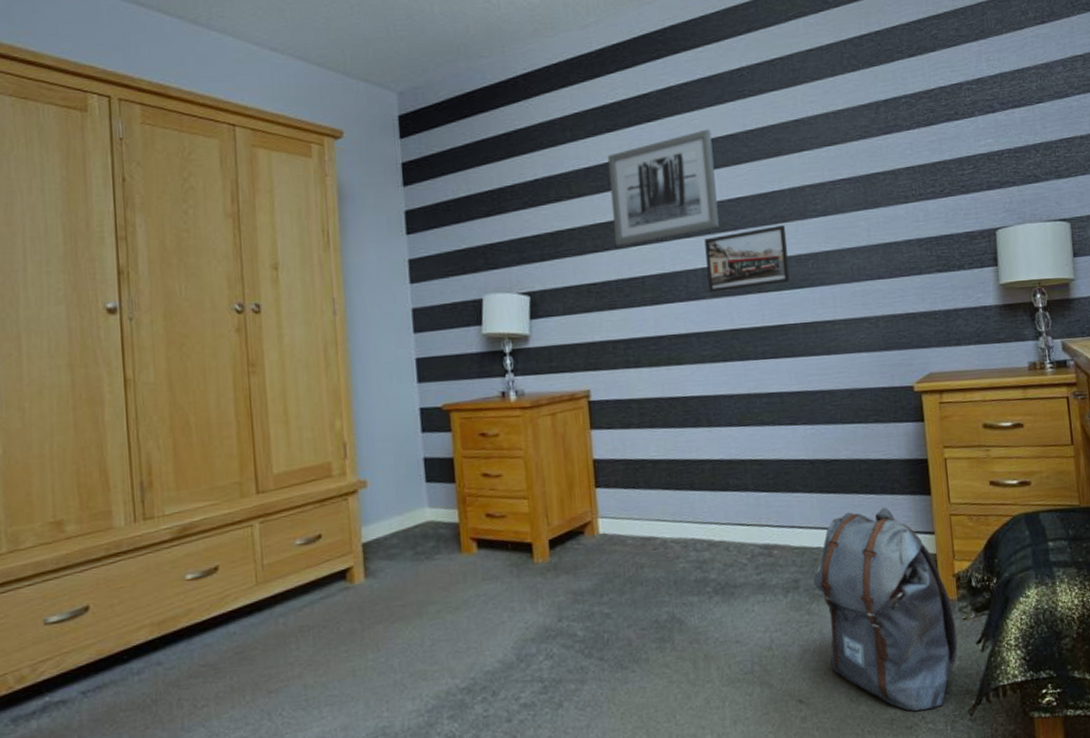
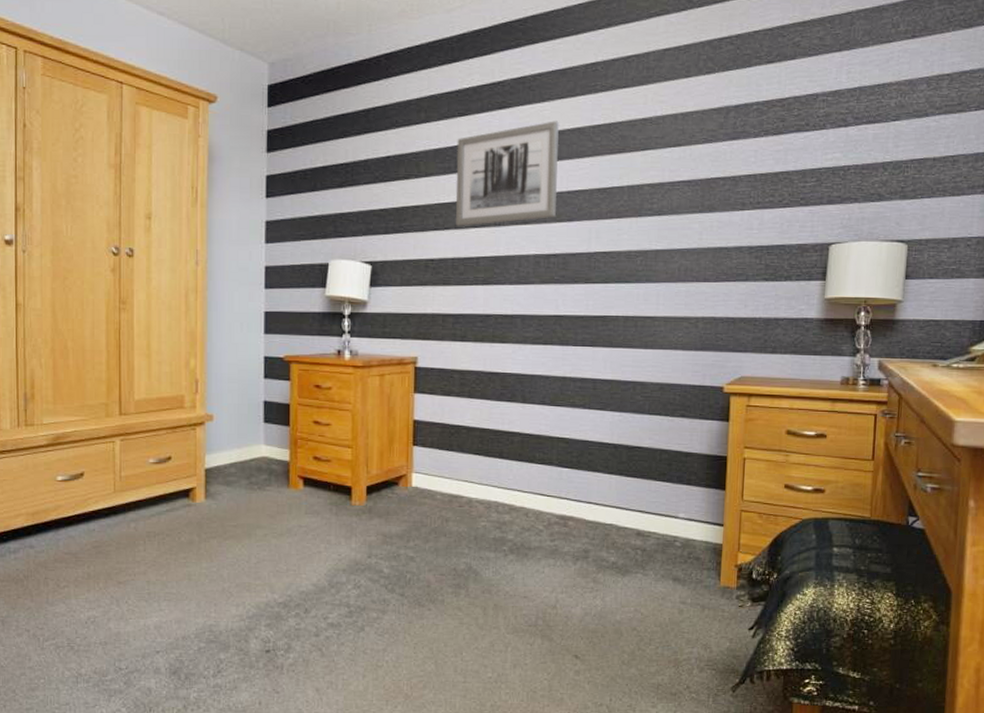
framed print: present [704,224,791,292] -> none [538,220,620,279]
backpack: present [812,507,958,712] -> none [602,495,732,681]

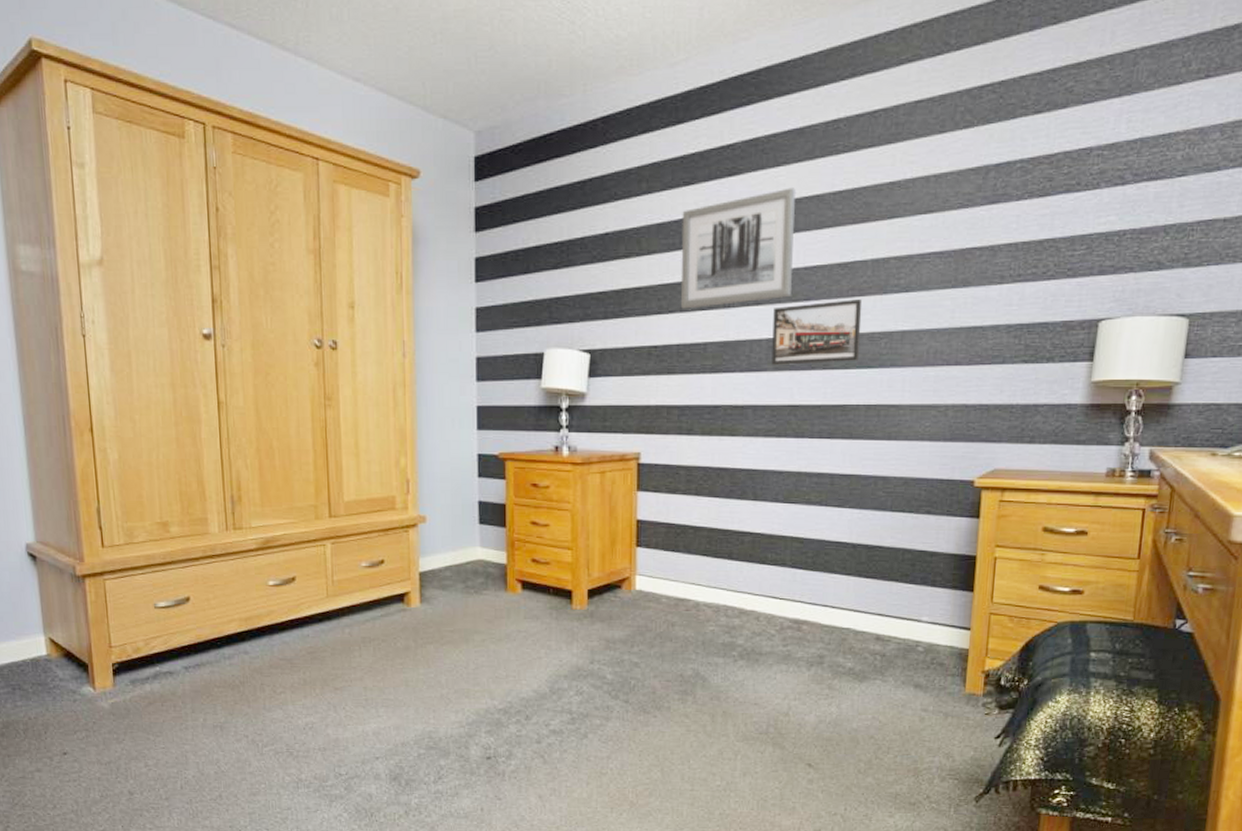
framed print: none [538,220,620,279] -> present [771,298,863,365]

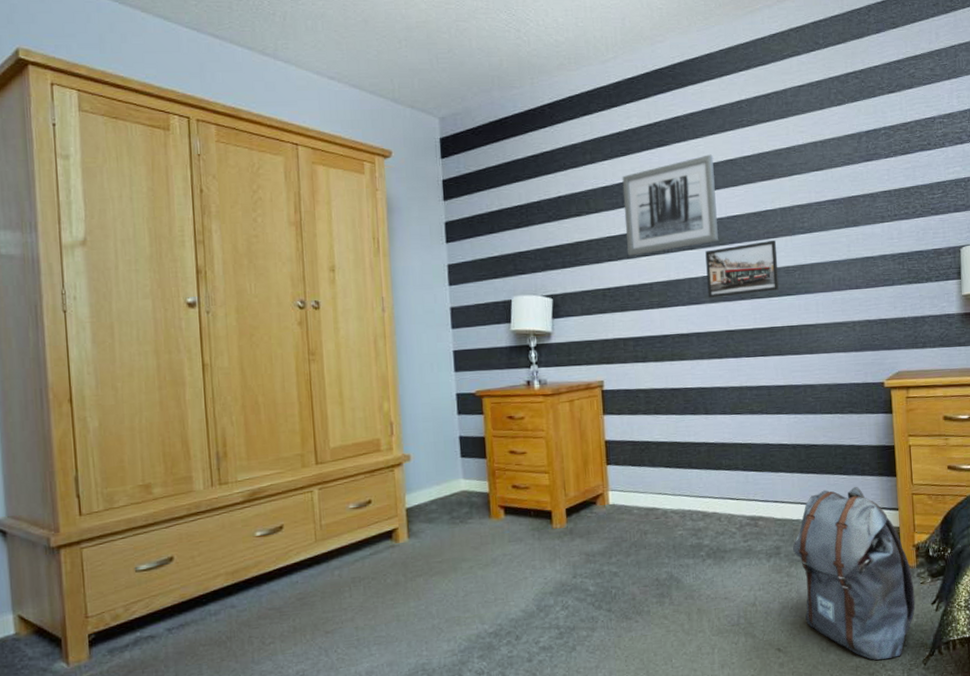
backpack: none [838,598,977,791] -> present [792,486,916,661]

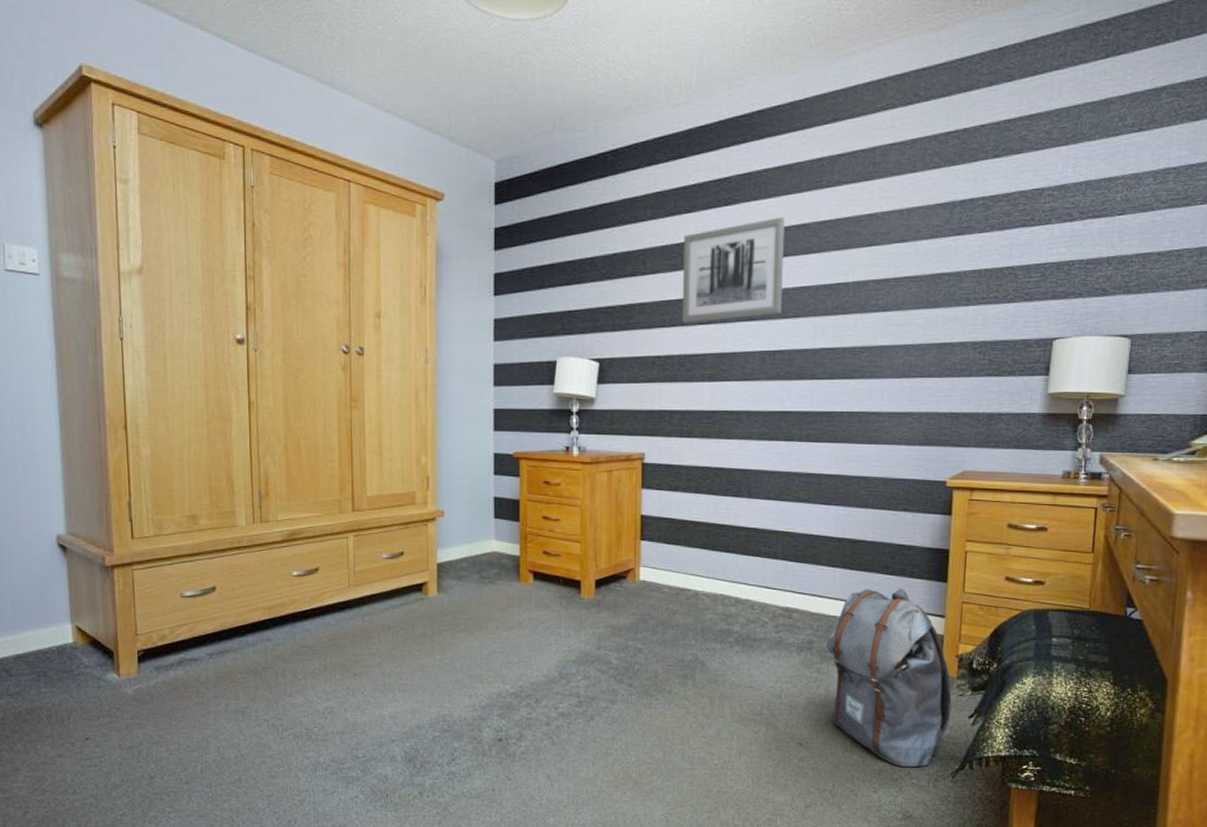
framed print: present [705,239,780,298] -> none [764,316,845,375]

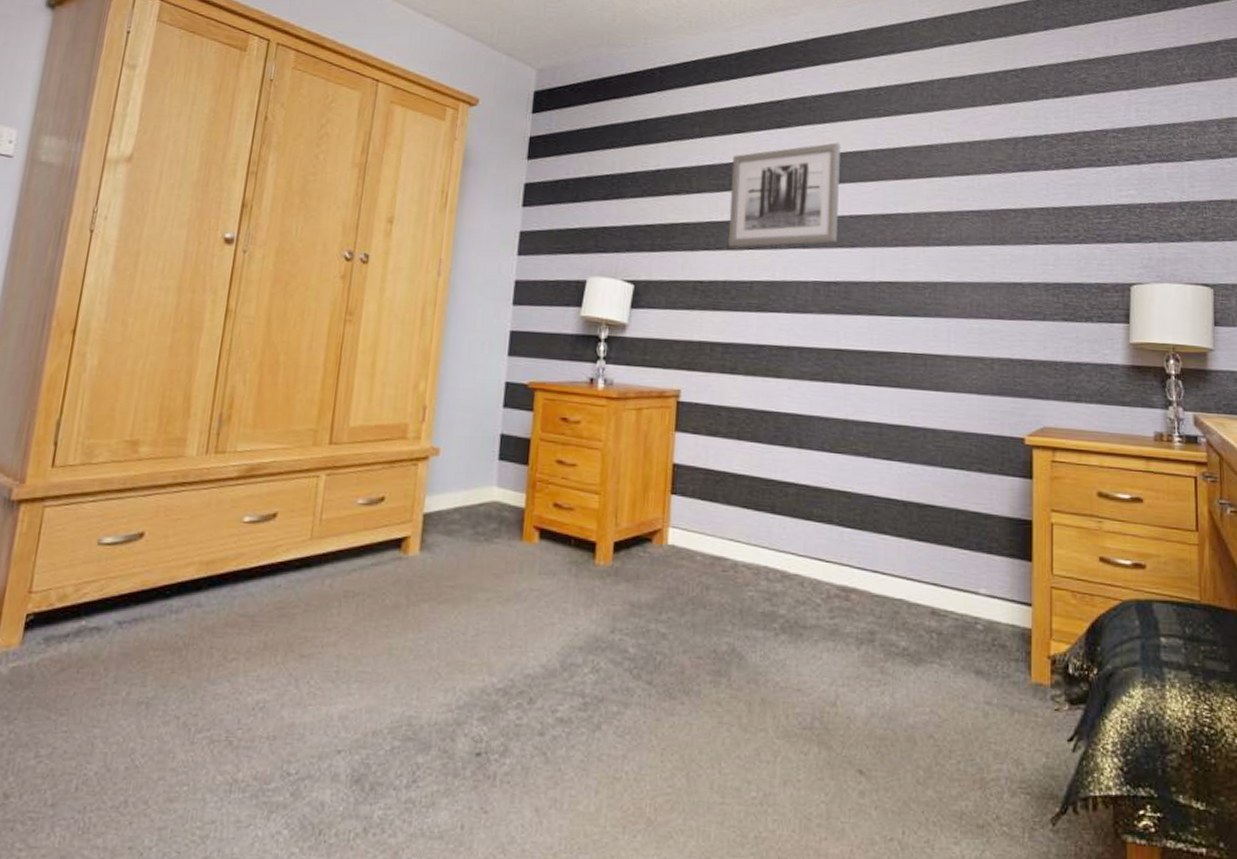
backpack: present [825,588,952,768] -> none [890,565,1046,810]

